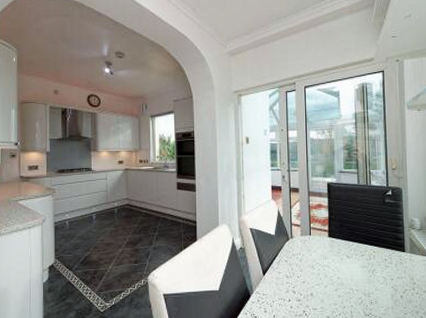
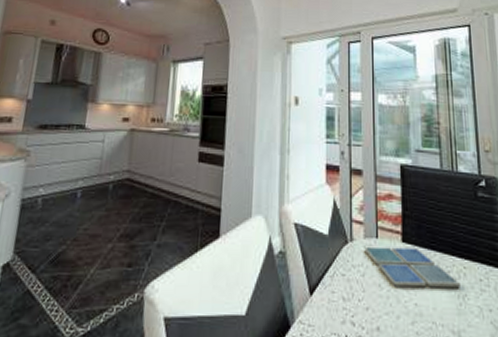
drink coaster: none [301,240,371,267] -> present [364,246,460,288]

